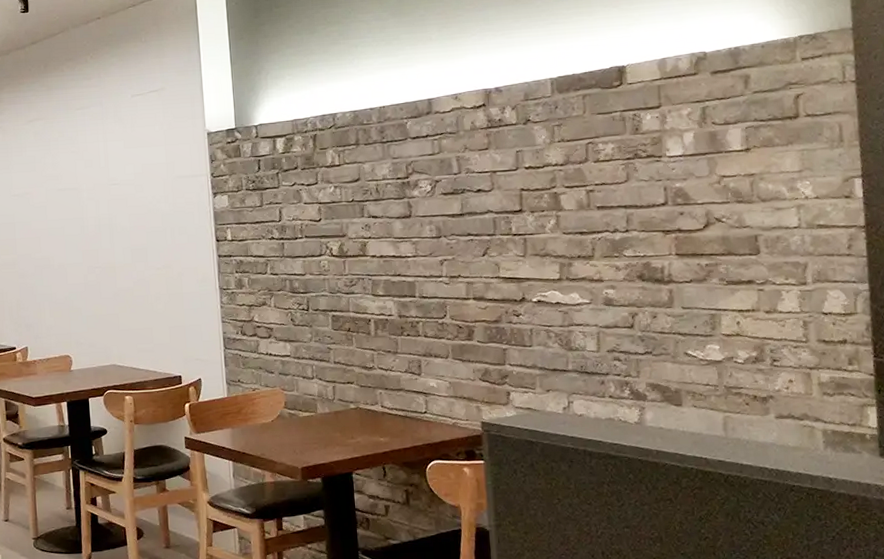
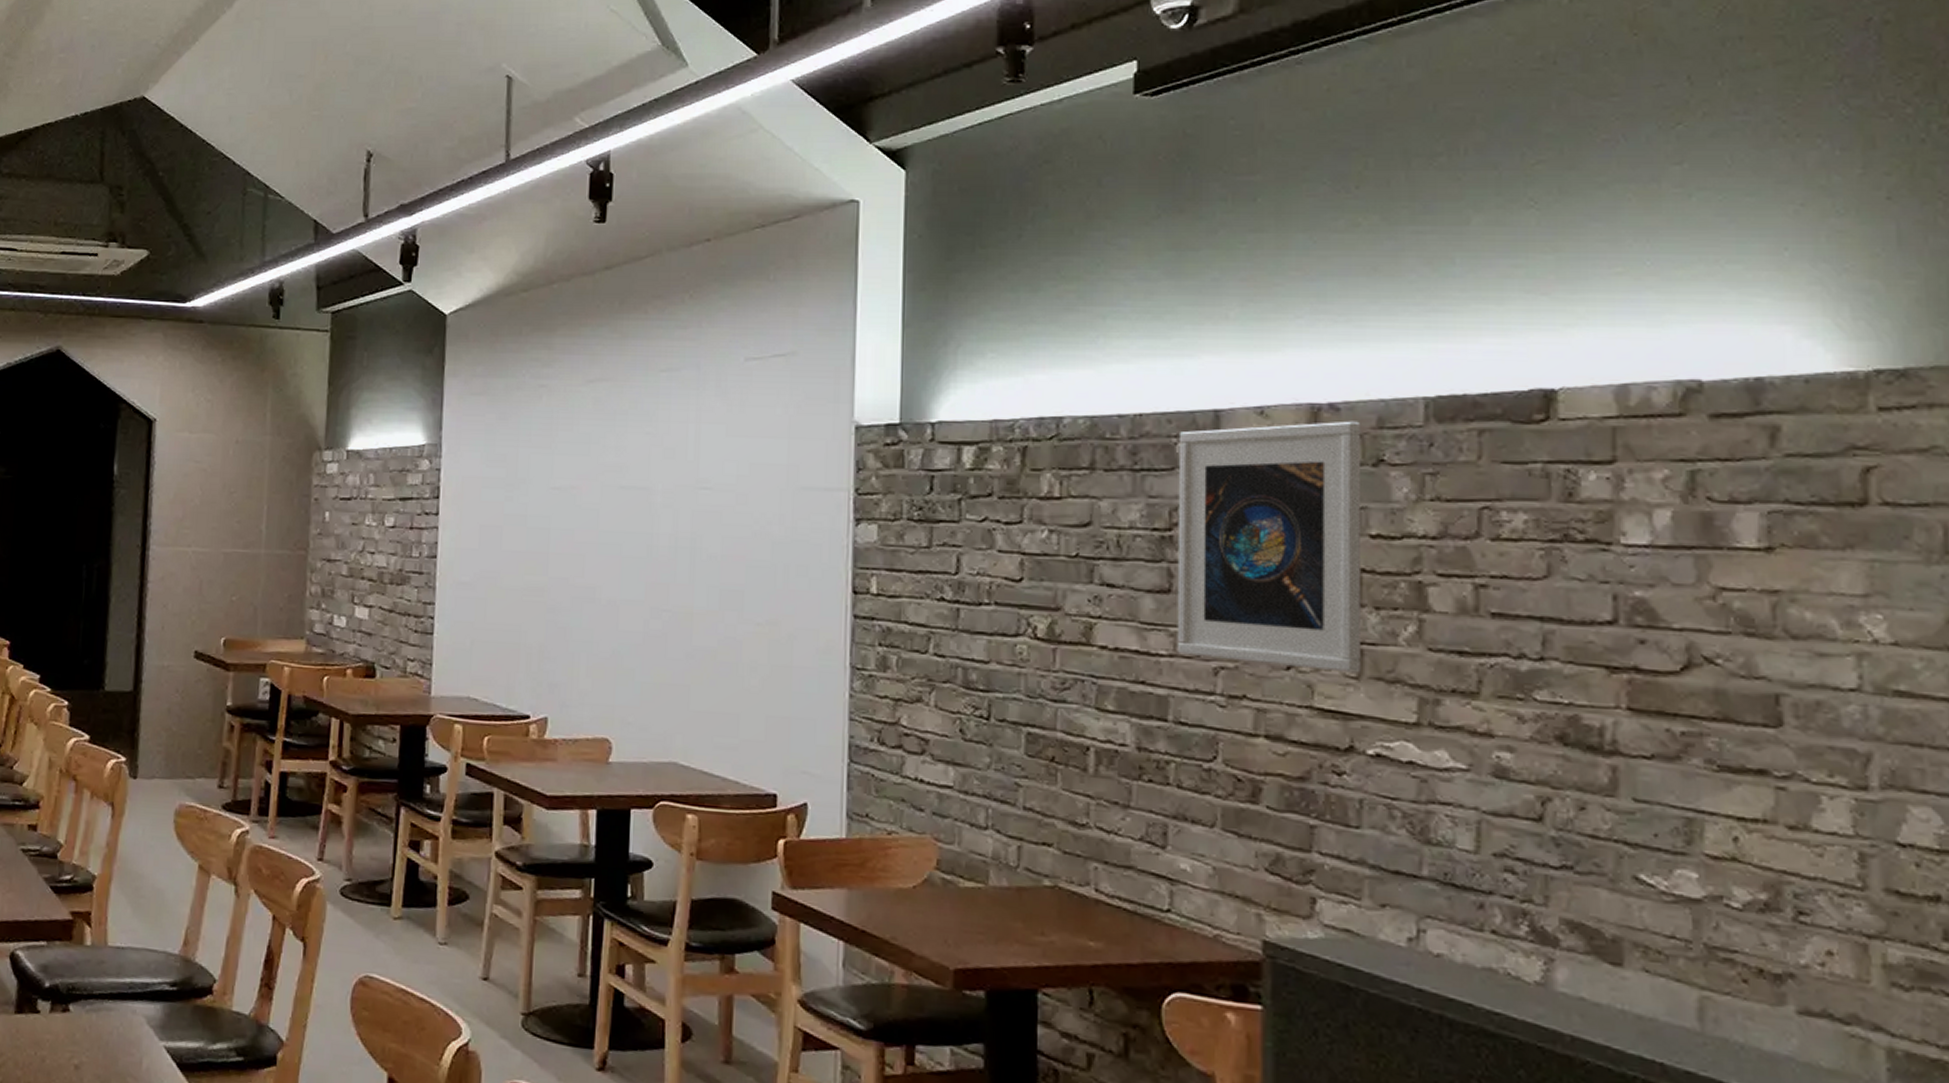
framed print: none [408,97,525,255] -> present [1177,421,1362,673]

